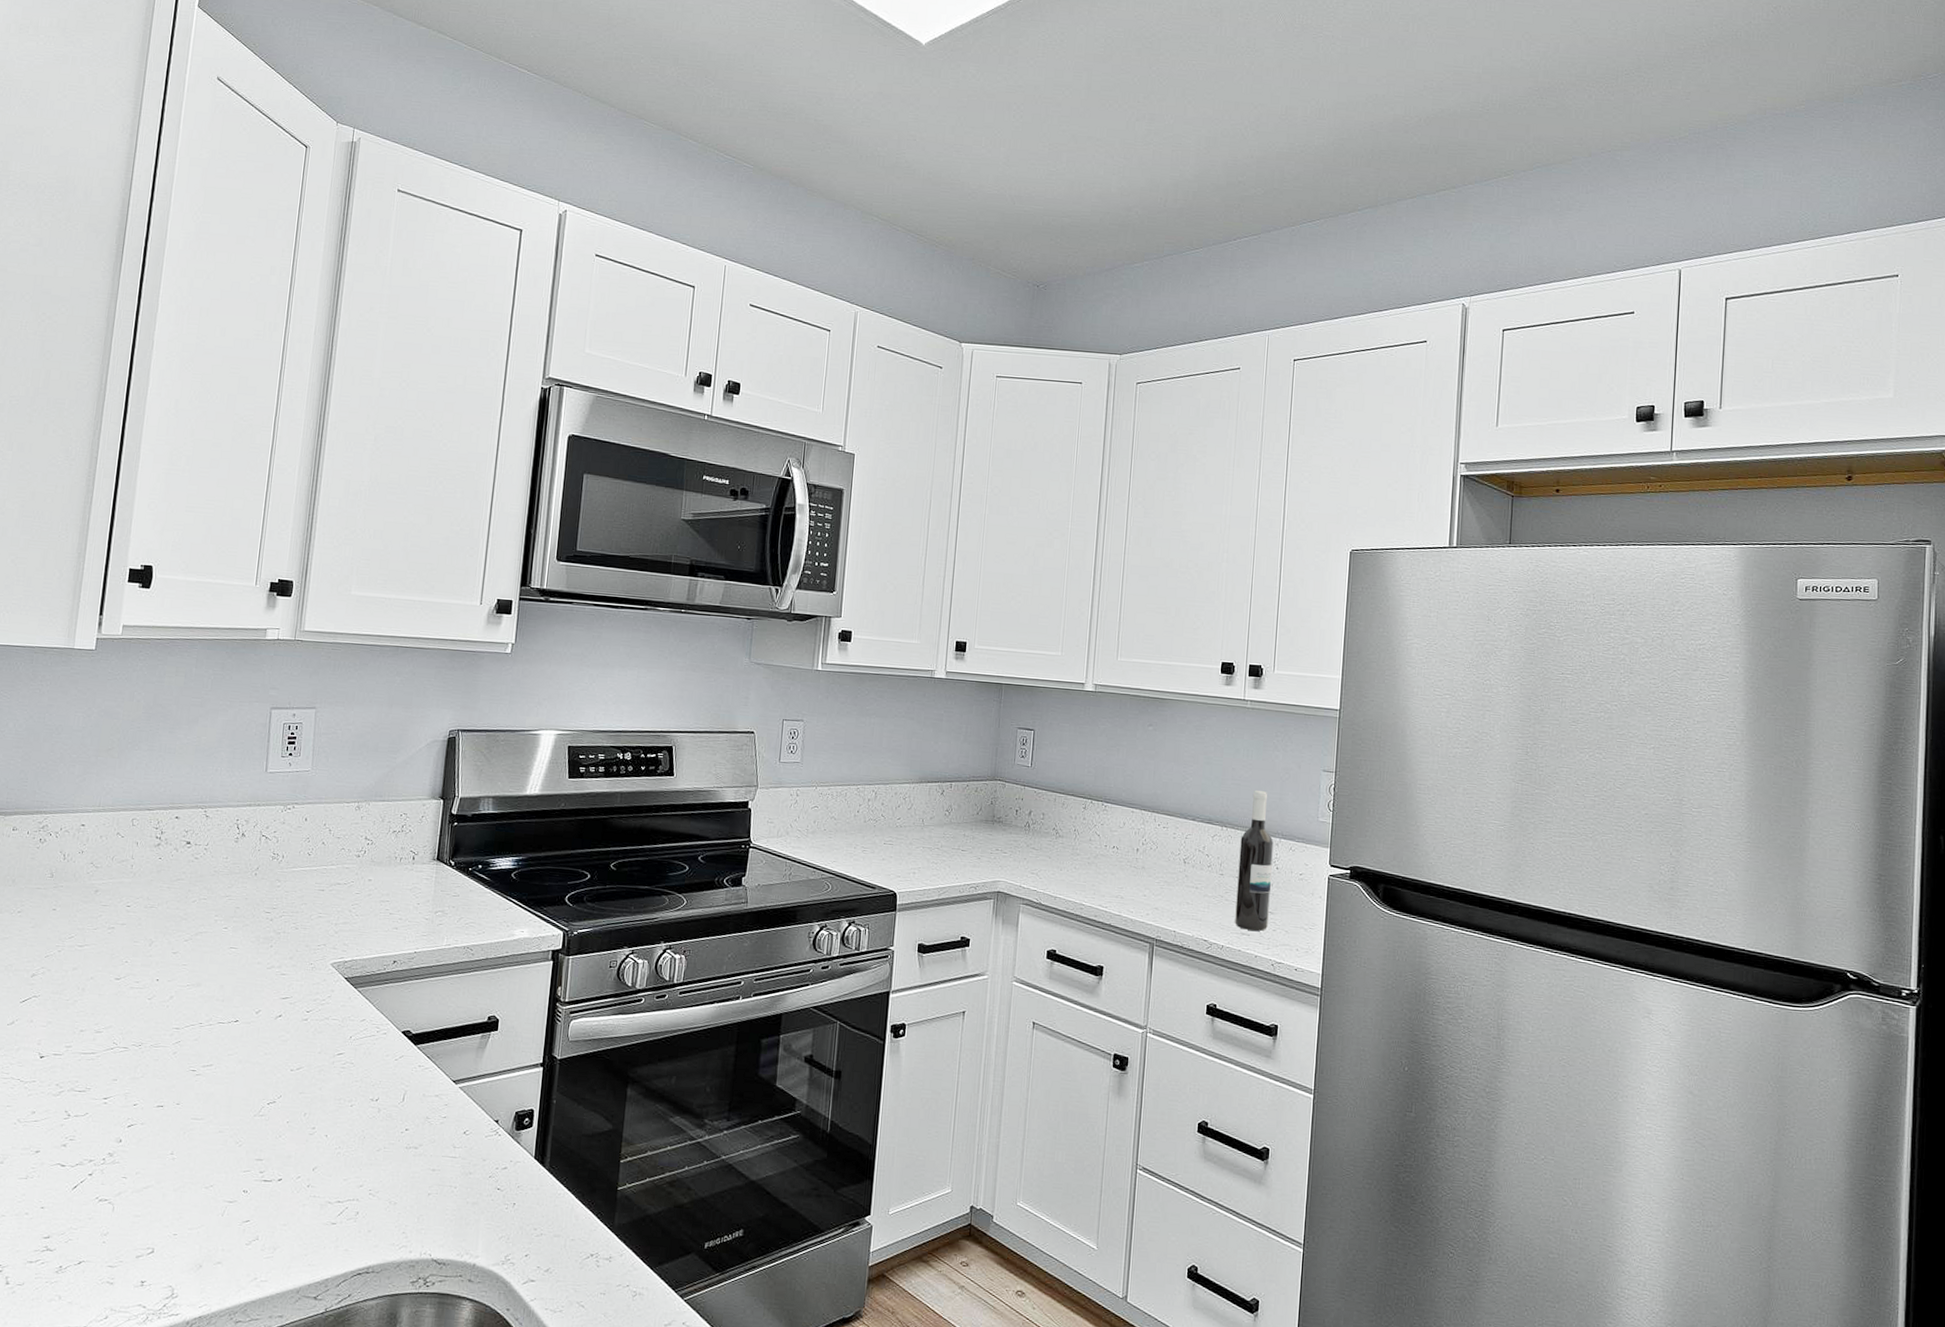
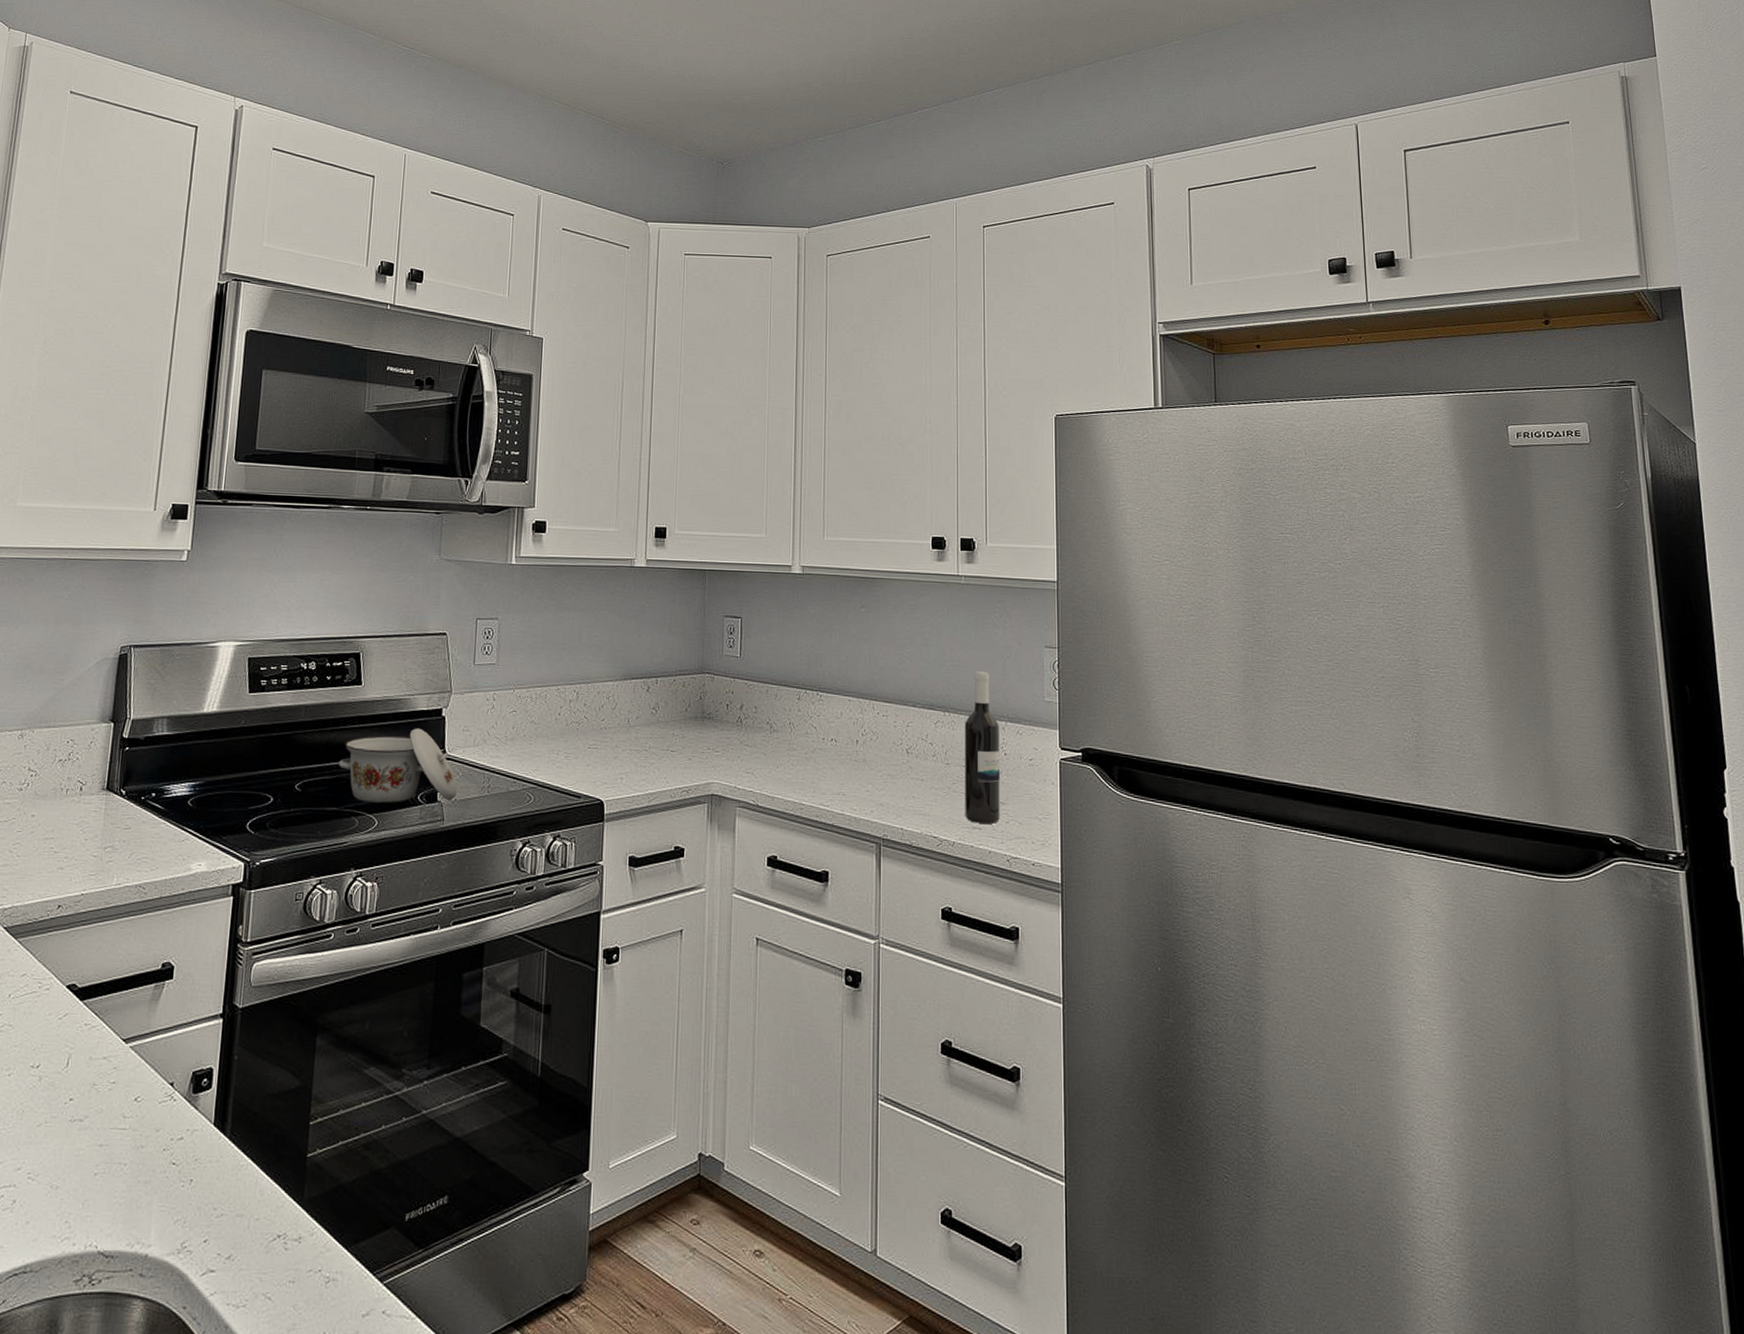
cooking pot: none [650,818,761,886] -> present [338,728,458,804]

